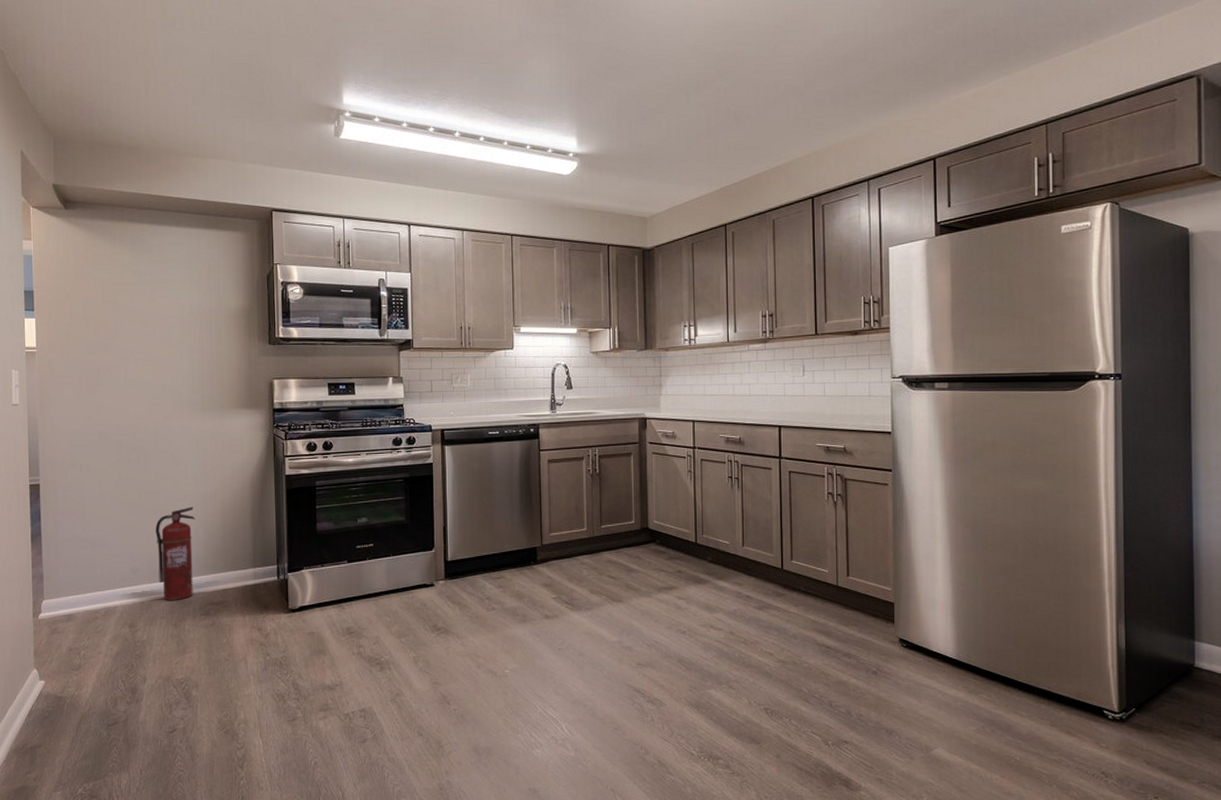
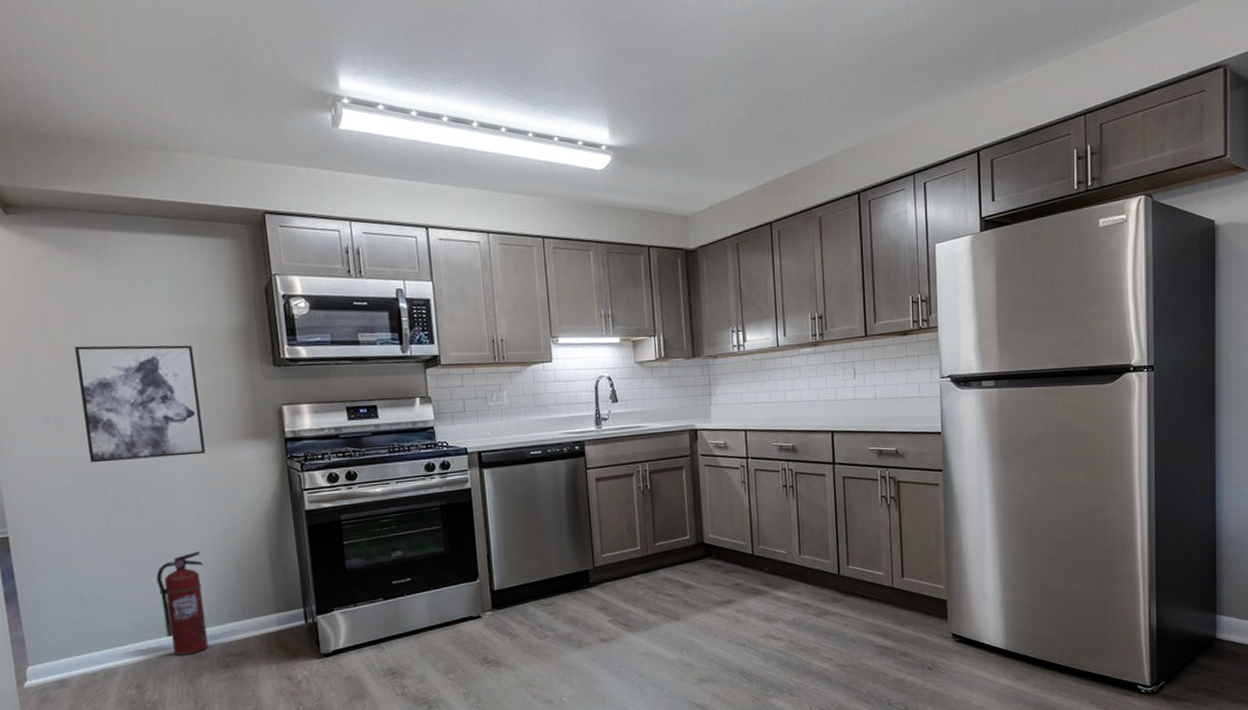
wall art: none [107,321,205,423] -> present [74,345,205,463]

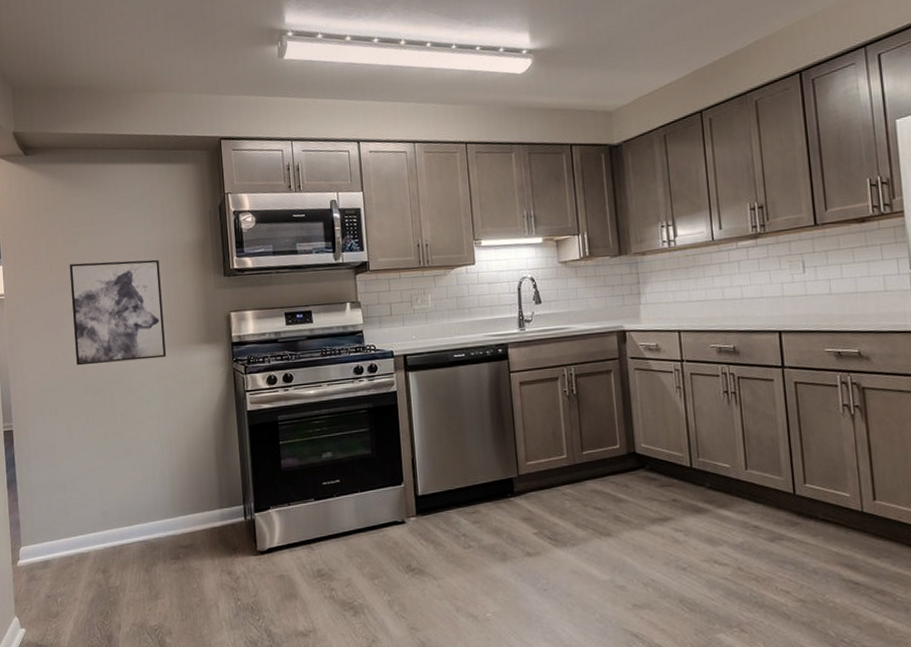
fire extinguisher: present [156,551,209,656] -> none [123,447,163,546]

